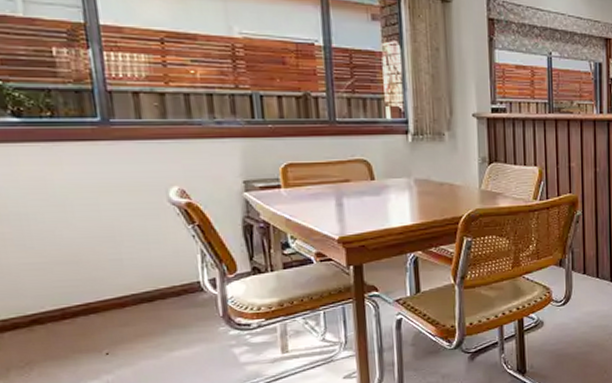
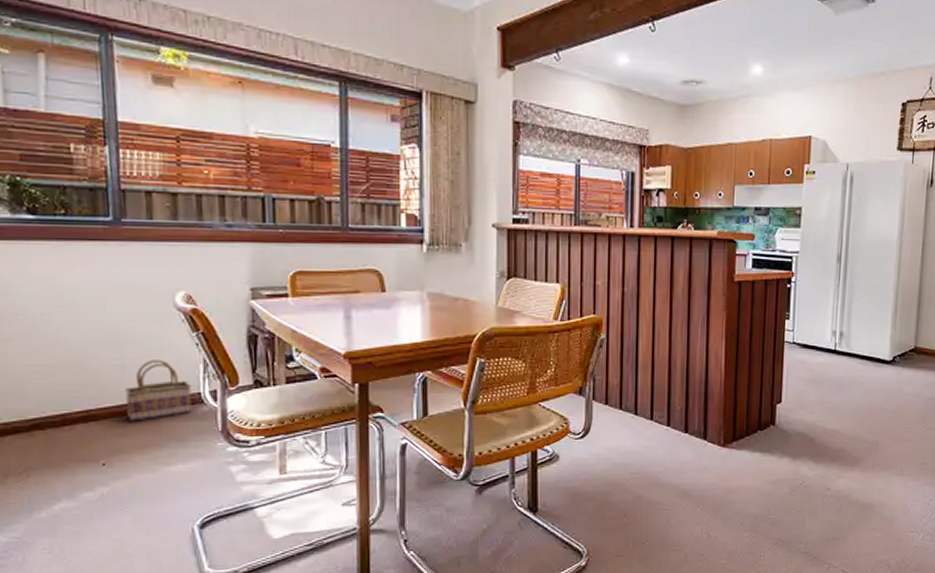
basket: none [124,252,193,312] -> present [125,359,192,421]

